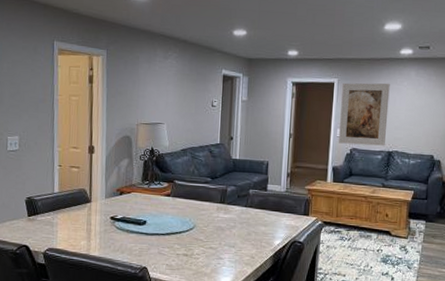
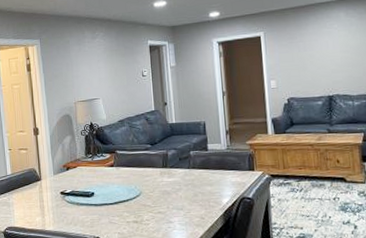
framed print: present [339,83,390,146] -> none [269,28,324,95]

